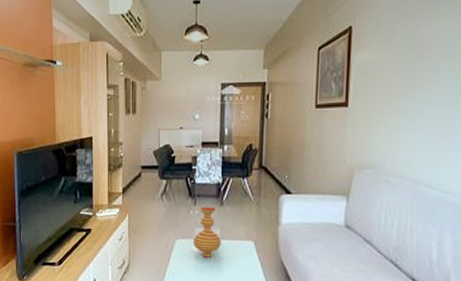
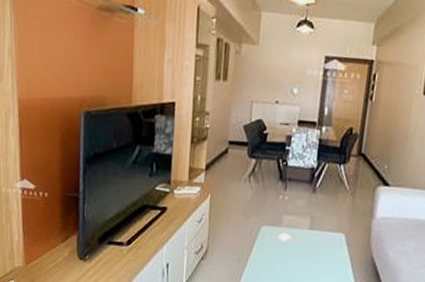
vase: present [192,206,221,258] -> none [279,191,311,249]

